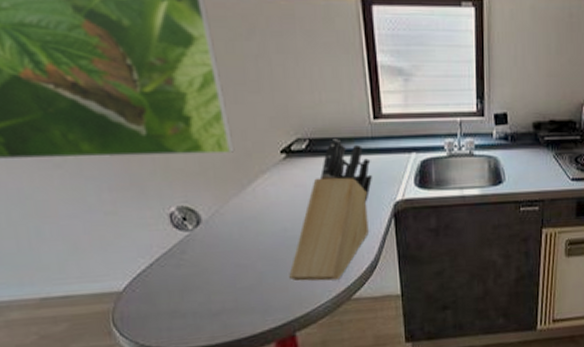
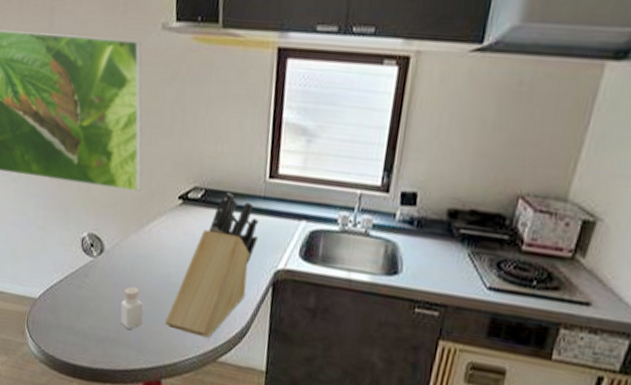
pepper shaker: none [233,250,263,295] -> present [120,286,143,329]

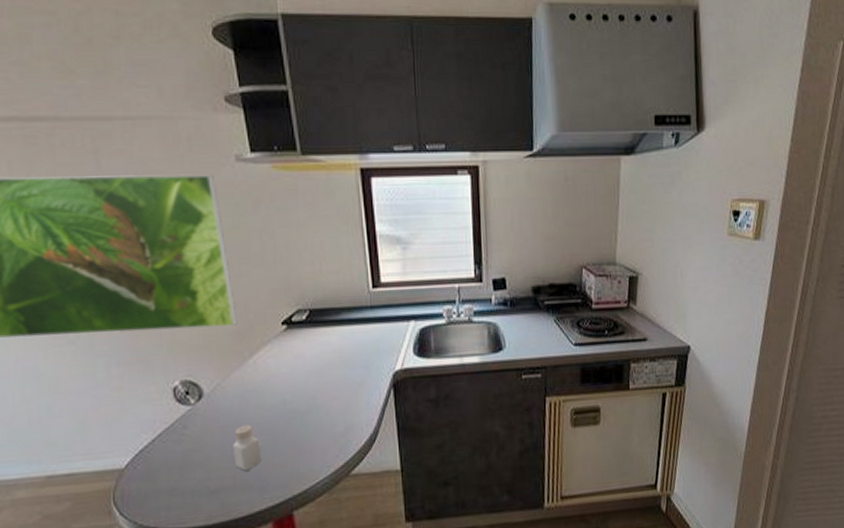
knife block: present [165,193,259,338] -> none [288,309,371,456]

